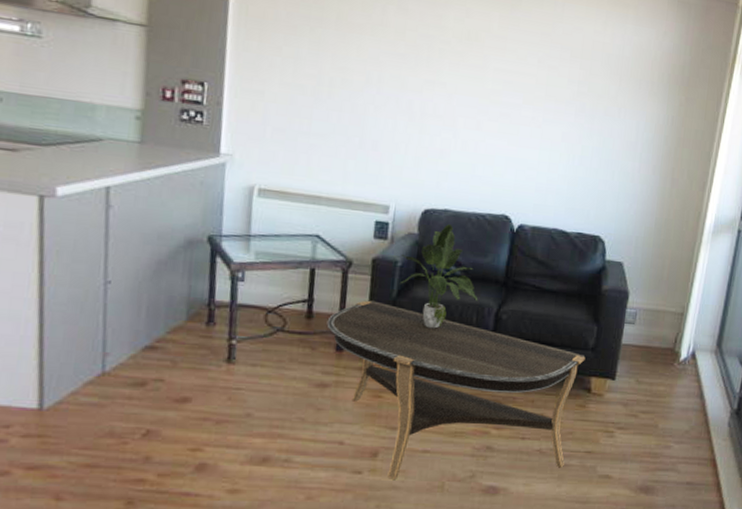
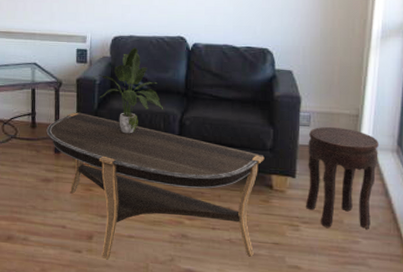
side table: none [623,324,700,433] -> present [306,126,379,229]

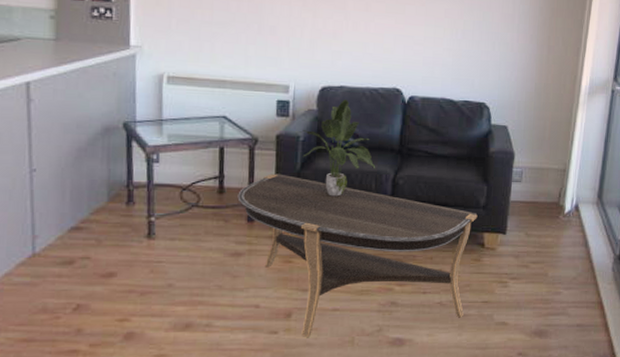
side table: present [306,126,379,229] -> none [515,181,582,281]

